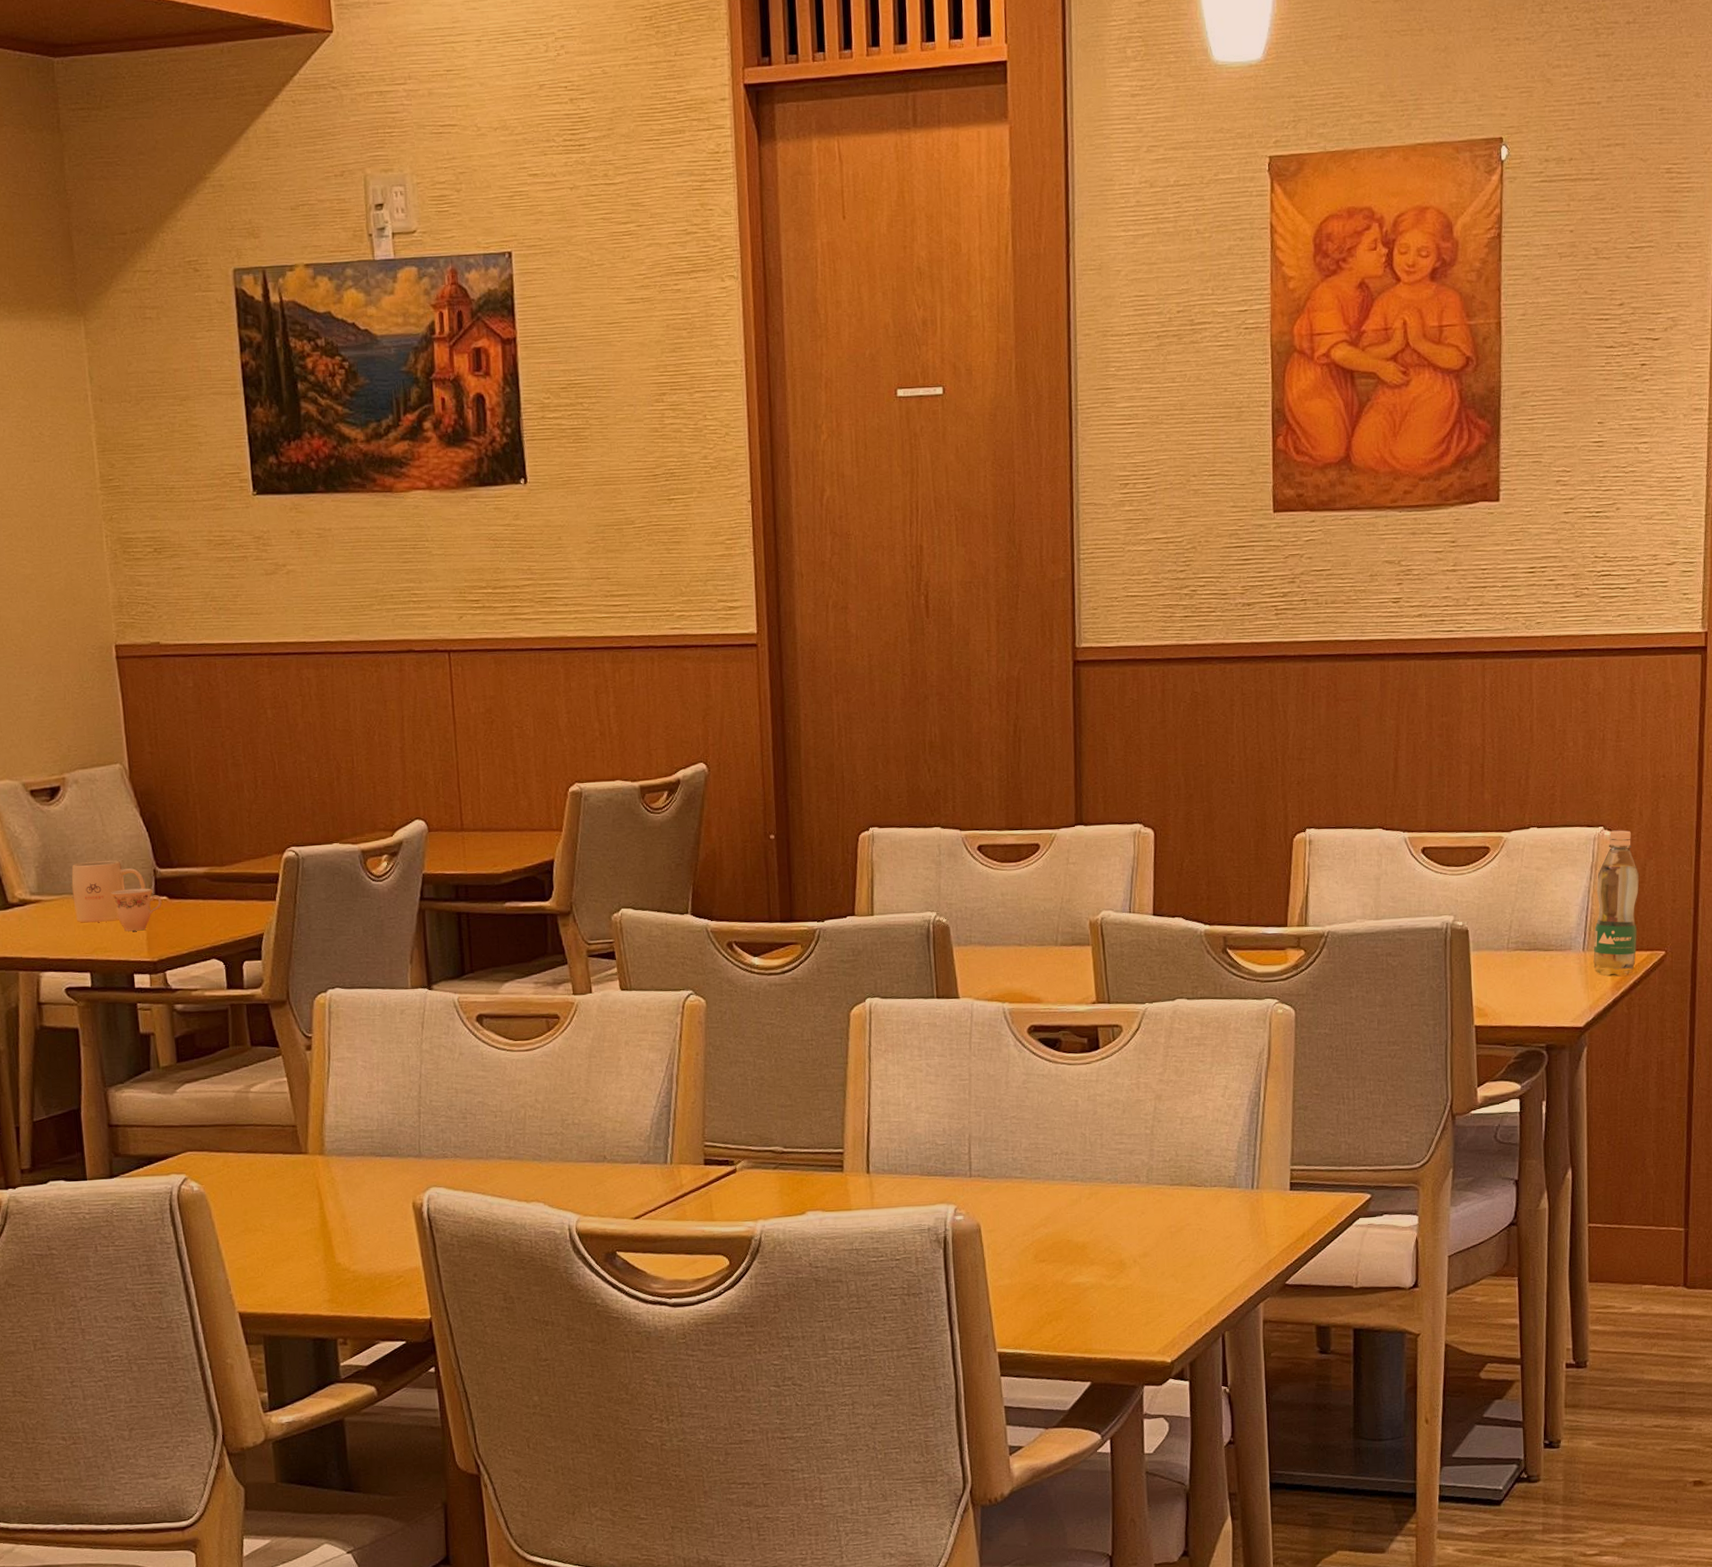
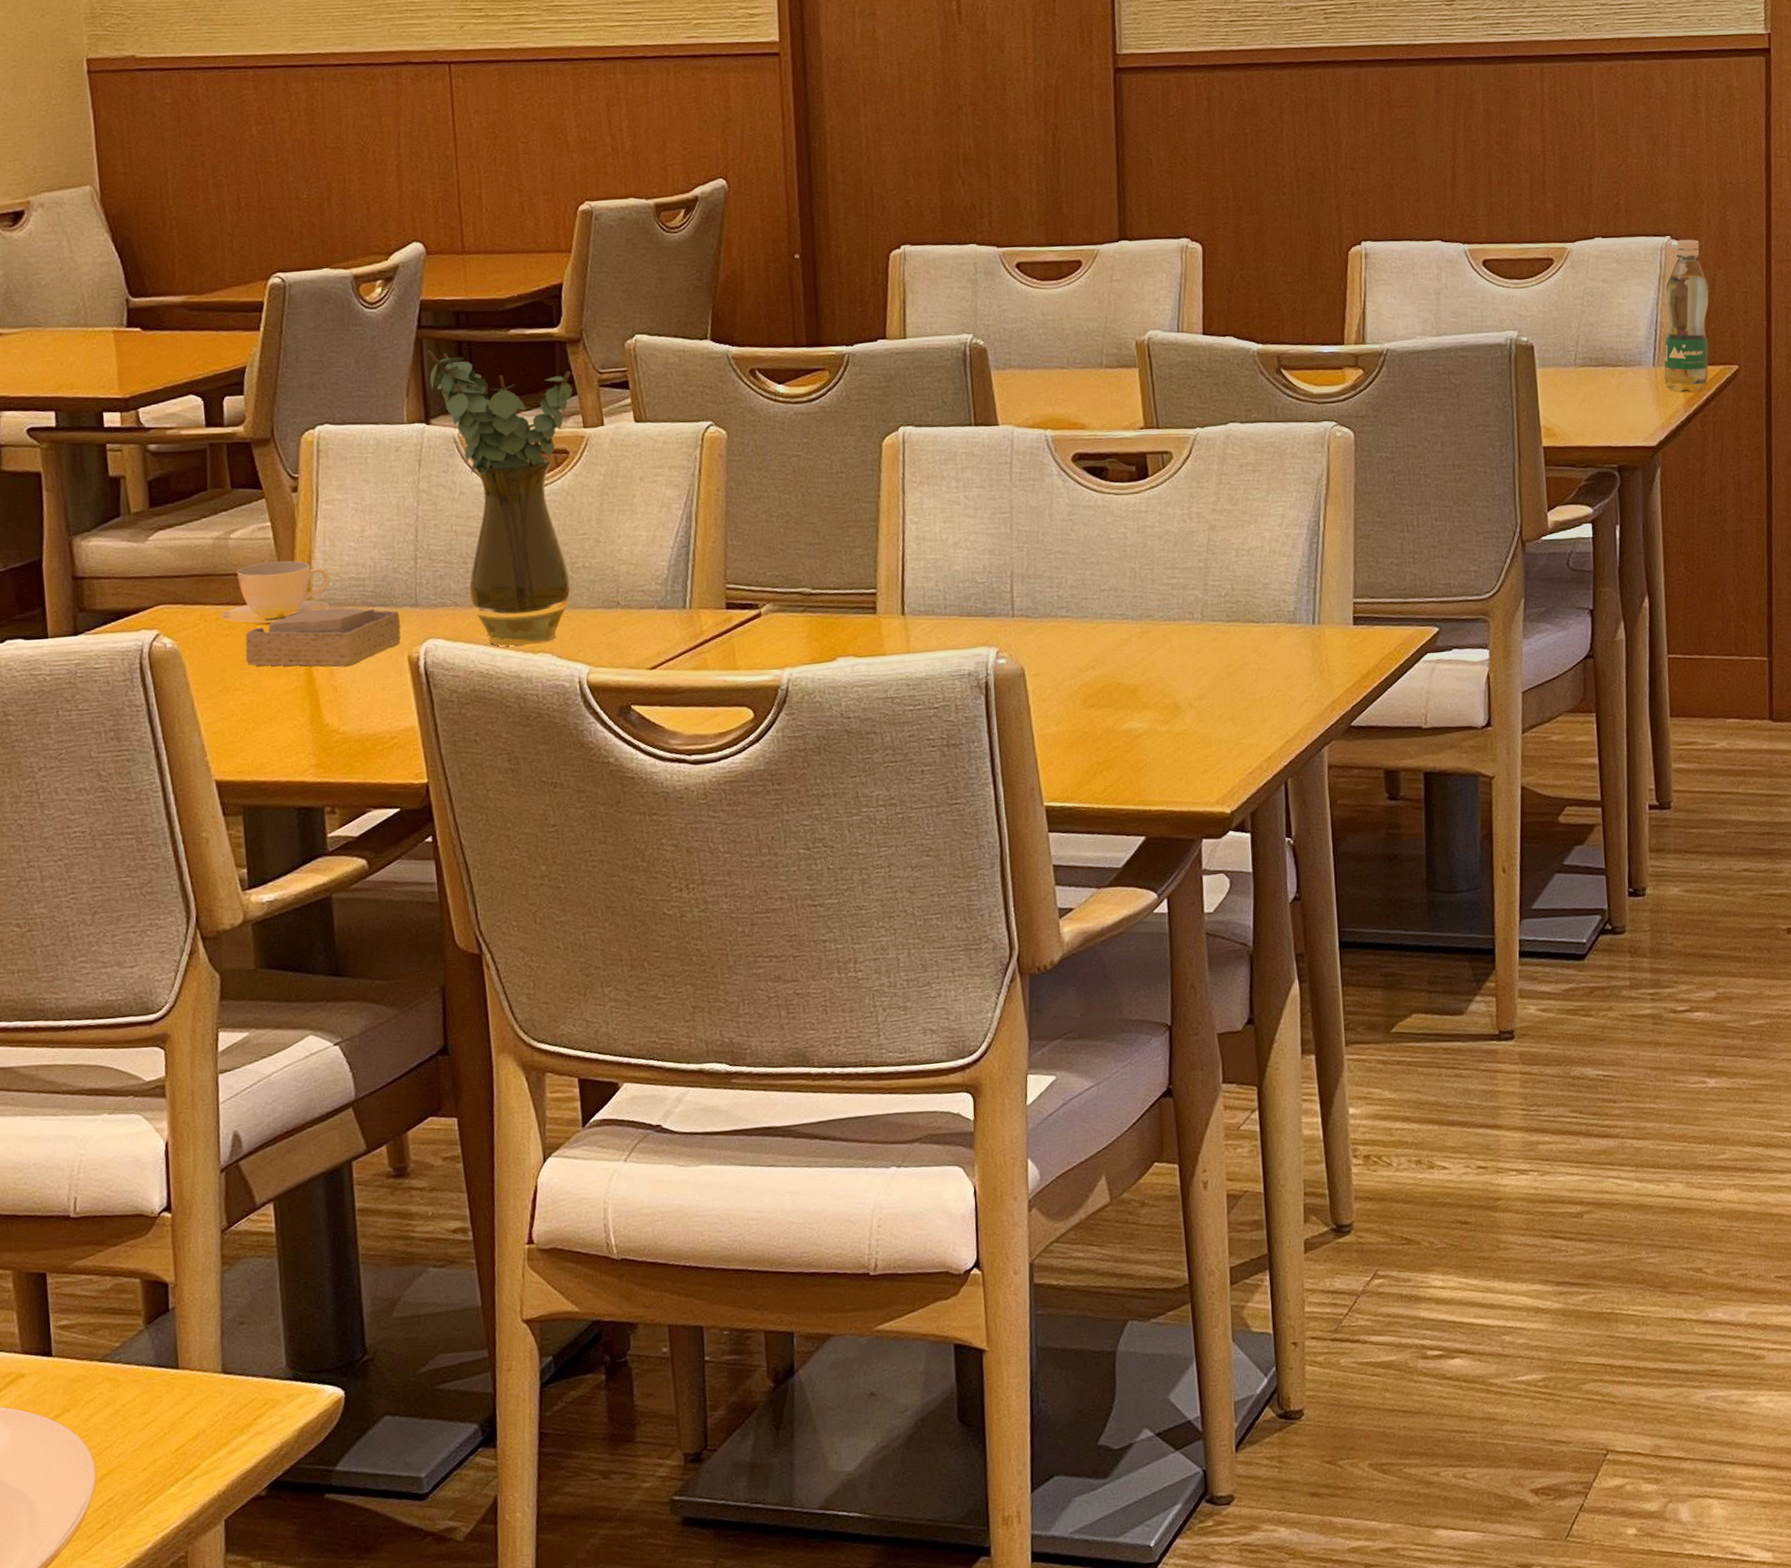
mug: present [71,860,146,923] -> none [35,289,117,358]
teacup: present [110,888,162,932] -> none [78,319,135,366]
teacup: none [243,1113,341,1172] -> present [221,560,330,625]
napkin holder: none [264,1157,406,1212] -> present [245,607,401,667]
vase: none [429,920,563,1196] -> present [427,350,572,647]

